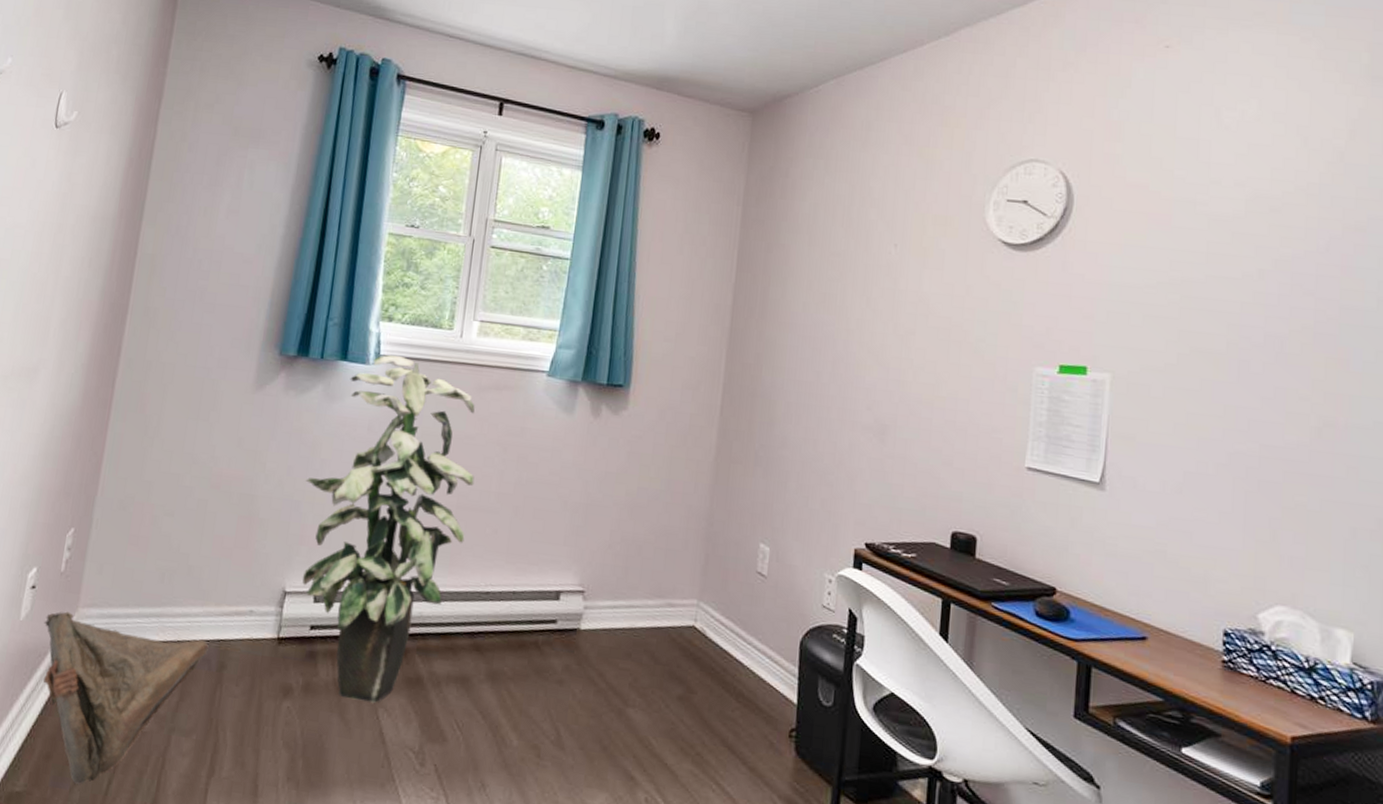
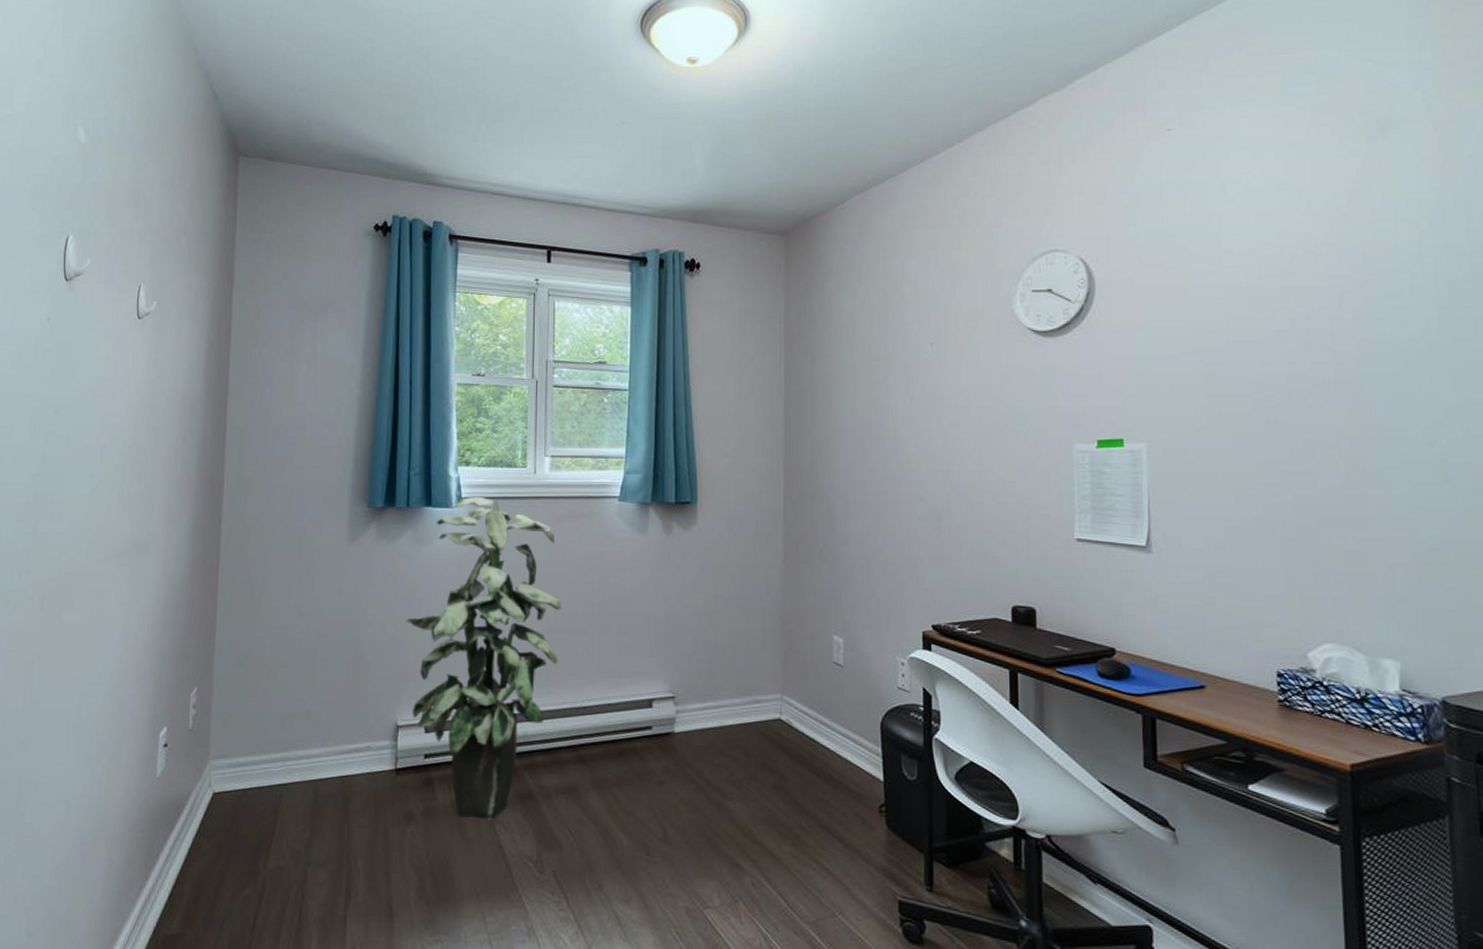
bag: present [42,611,209,785] -> none [179,764,333,922]

